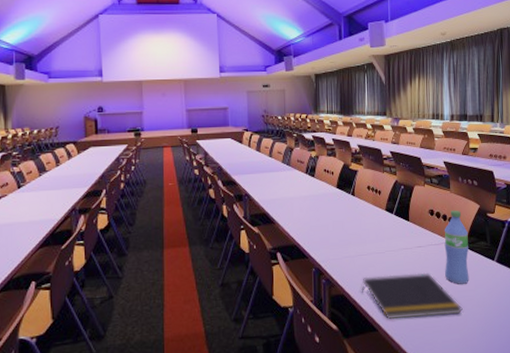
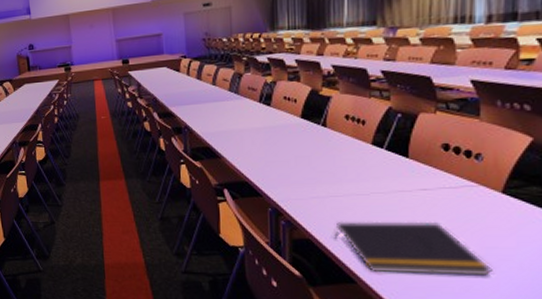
water bottle: present [444,210,469,284] -> none [465,144,508,239]

